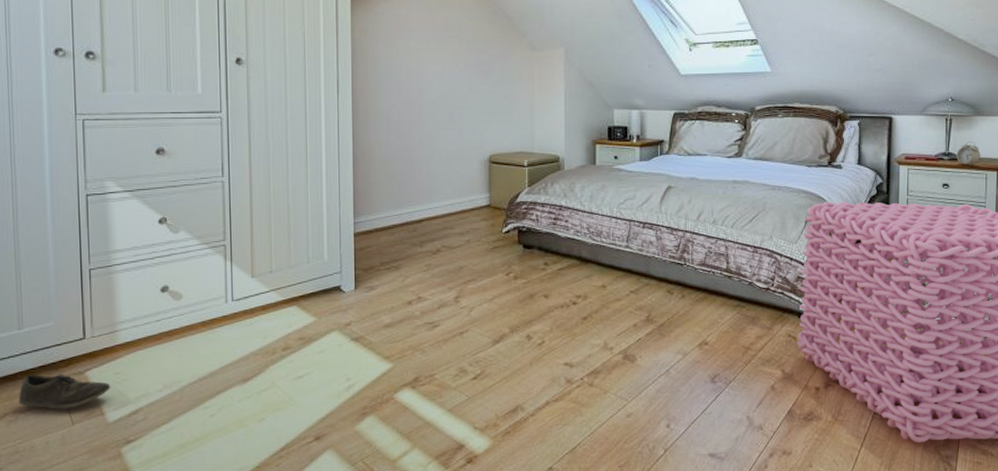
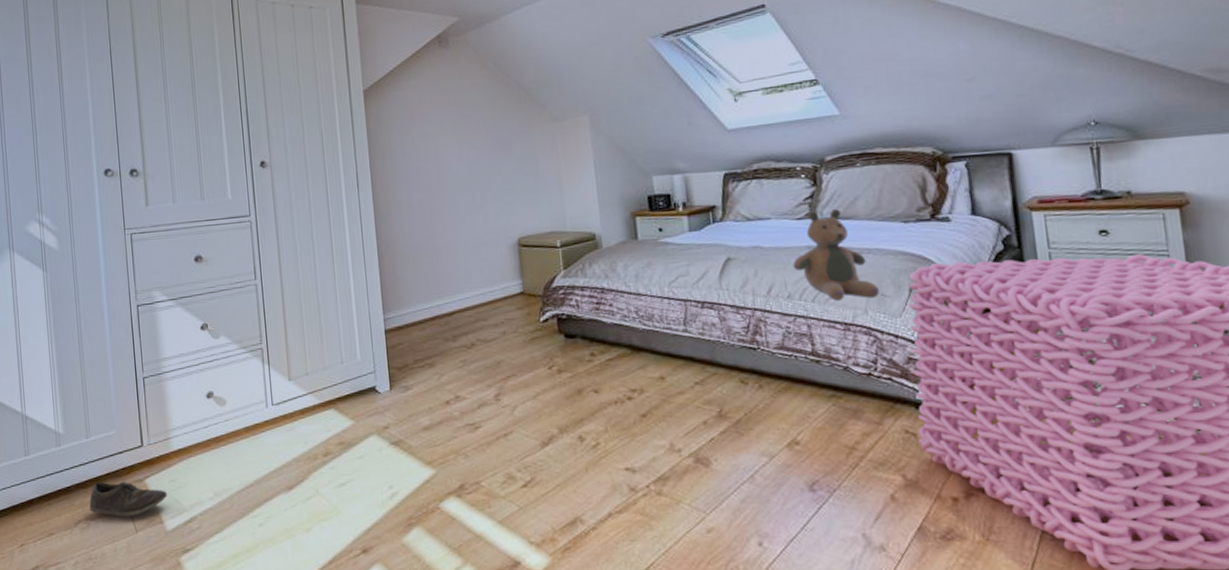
teddy bear: none [720,152,783,228] -> present [793,209,879,301]
alarm clock: present [957,141,981,166] -> none [1113,173,1151,205]

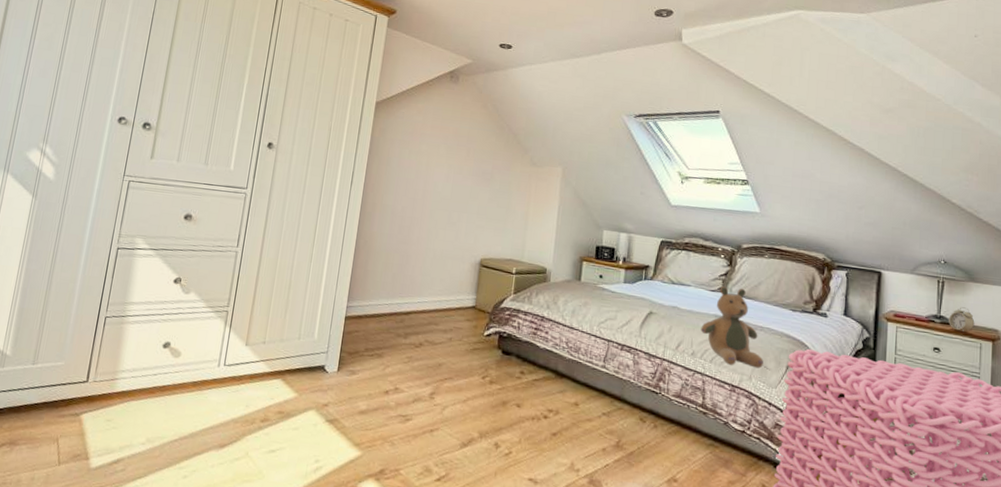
shoe: present [89,481,168,517] -> none [16,409,101,448]
alarm clock: none [1113,173,1151,205] -> present [949,307,975,333]

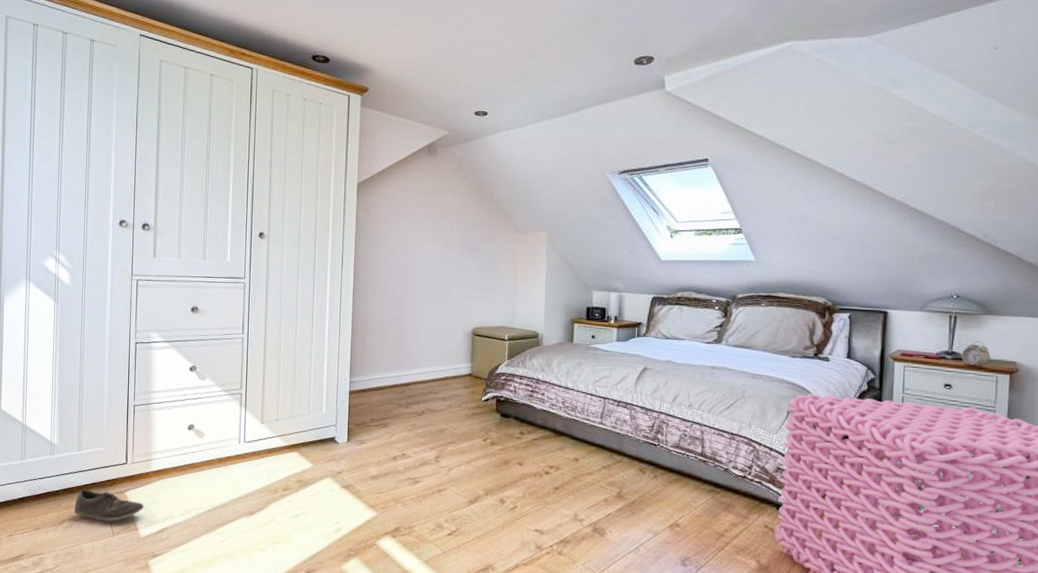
shoe: none [16,409,101,448] -> present [73,490,144,522]
teddy bear: present [701,286,763,369] -> none [697,338,763,416]

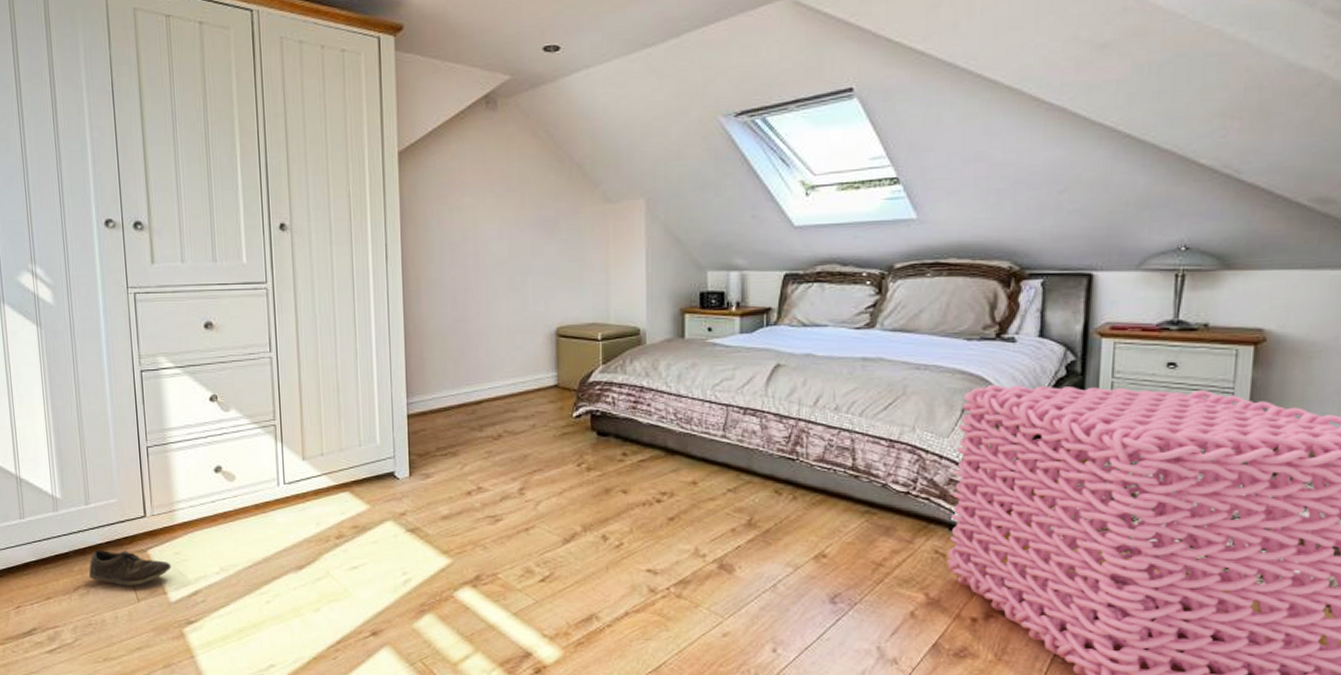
alarm clock: present [961,341,991,367] -> none [1190,305,1229,338]

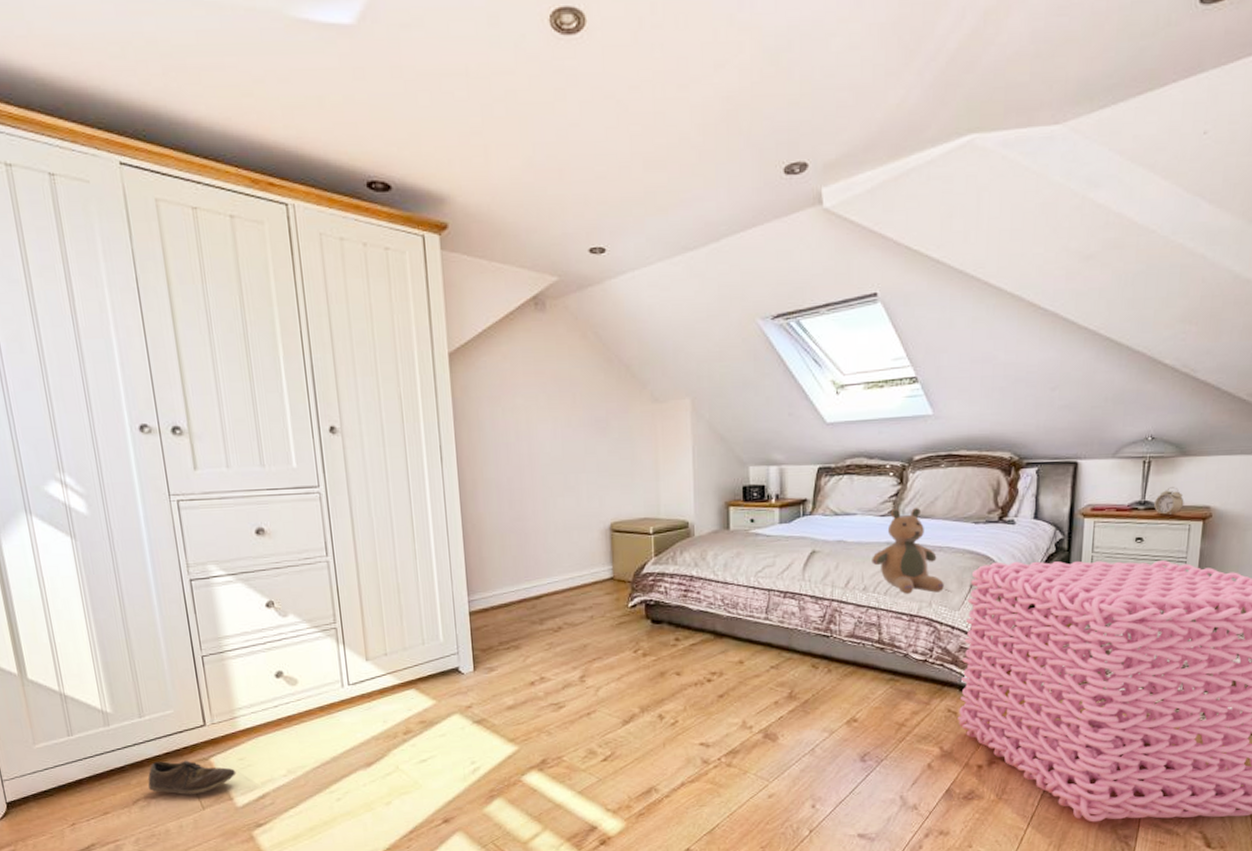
teddy bear: none [845,321,930,416] -> present [872,508,944,594]
alarm clock: none [1190,305,1229,338] -> present [1154,487,1184,516]

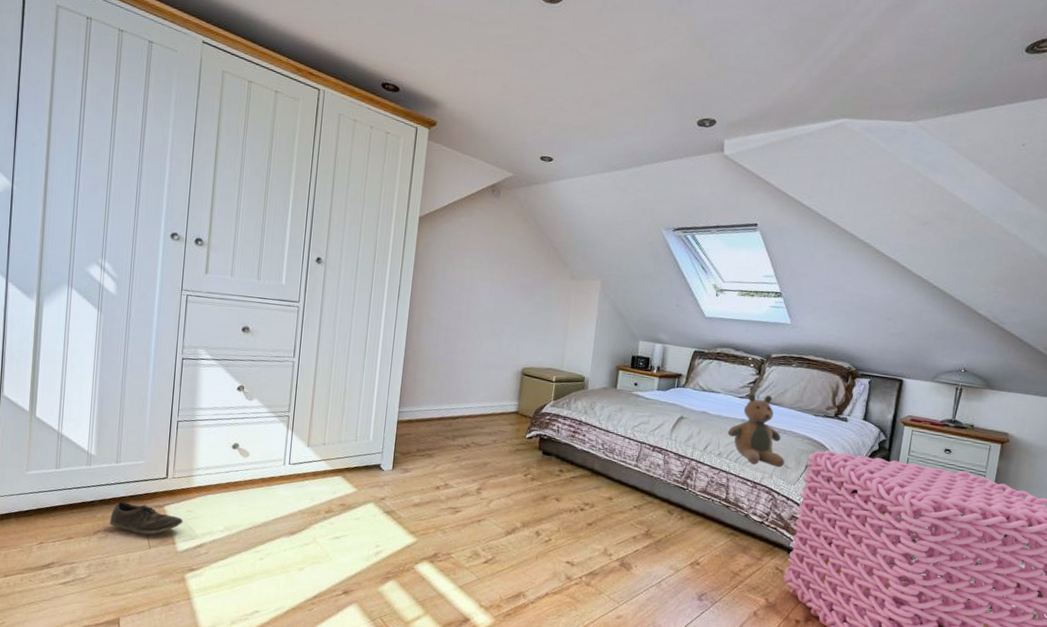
alarm clock: present [1154,487,1184,516] -> none [962,412,987,436]

